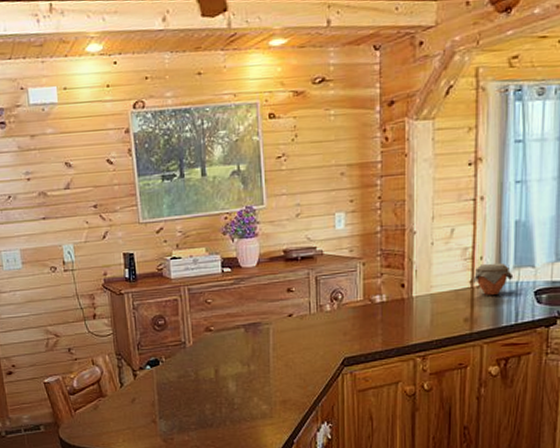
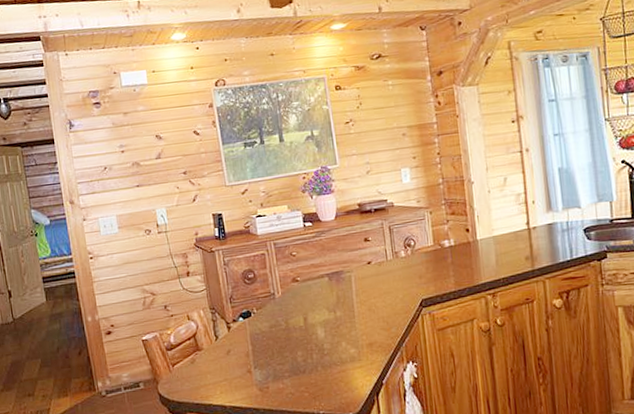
jar: present [474,262,514,295] -> none [529,205,564,235]

